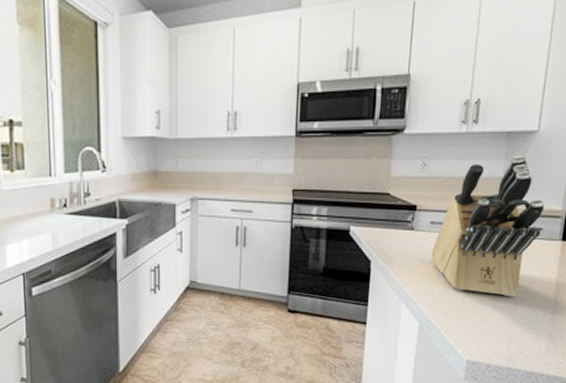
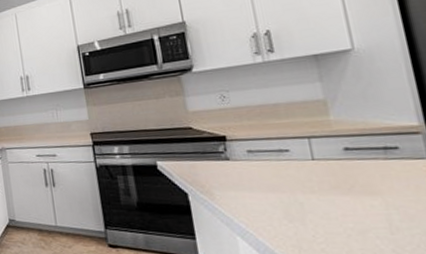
knife block: present [431,155,545,297] -> none [257,74,398,227]

